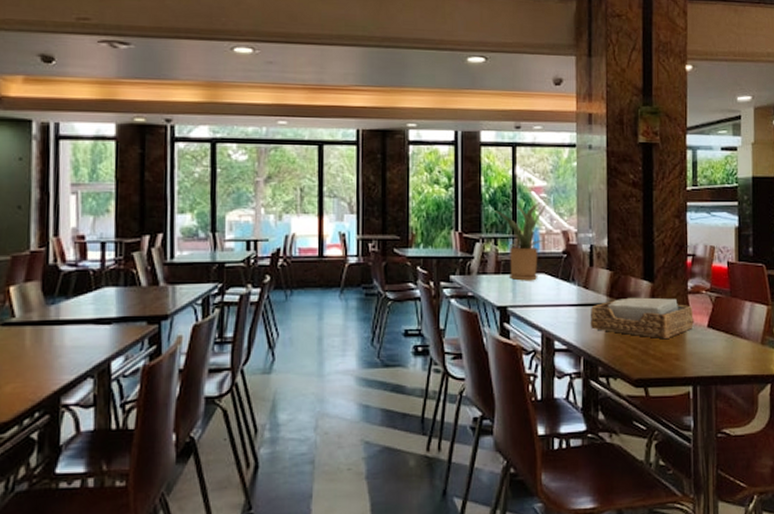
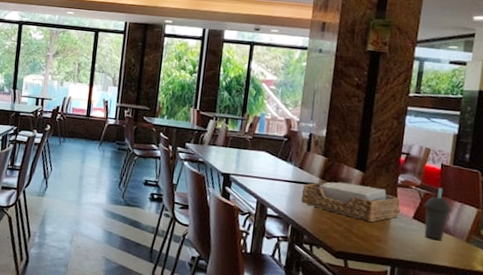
house plant: present [493,203,553,281] -> none [228,93,277,157]
cup: none [716,288,743,348] -> present [423,188,452,241]

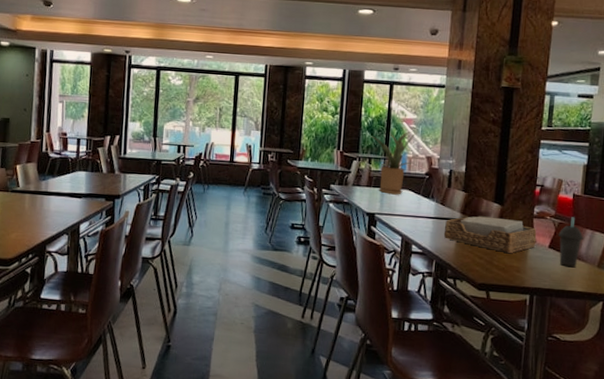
house plant: none [228,93,277,157] -> present [370,132,418,195]

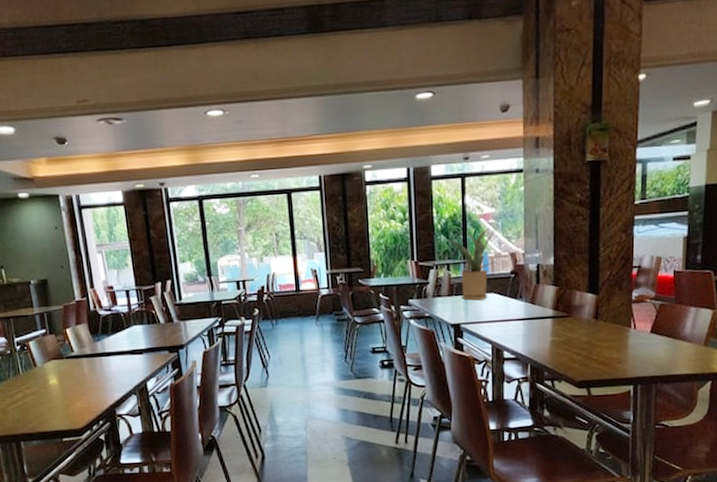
napkin holder: present [443,216,537,254] -> none [536,308,637,346]
cup: present [558,217,584,268] -> none [660,296,688,351]

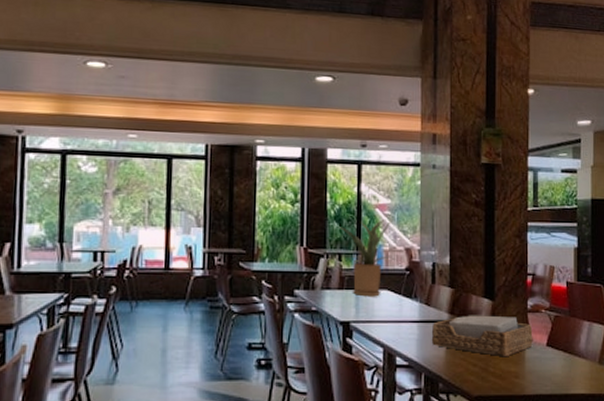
napkin holder: none [536,308,637,346] -> present [431,315,533,357]

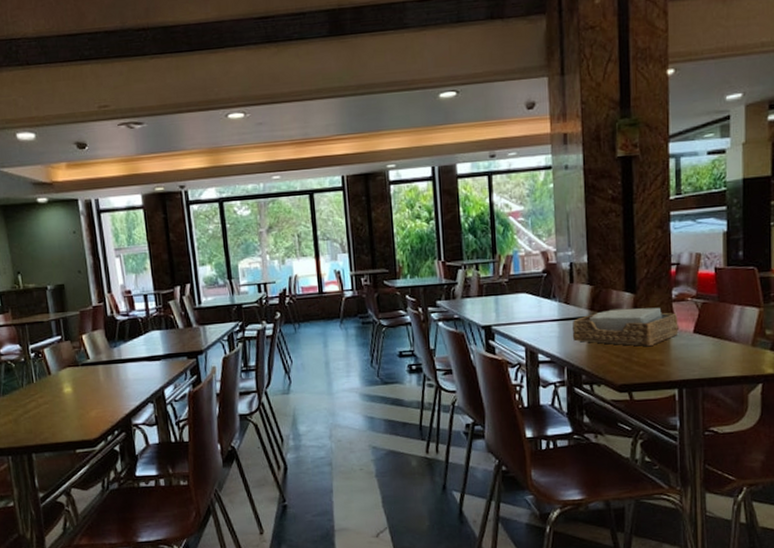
house plant: present [338,220,396,297] -> none [473,226,533,302]

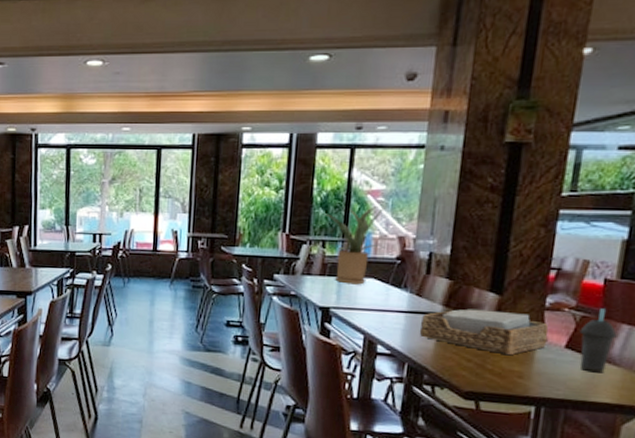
house plant: none [473,226,533,302] -> present [324,207,387,285]
cup: none [702,294,732,351] -> present [579,308,617,373]

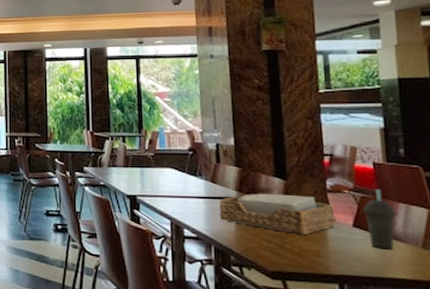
house plant: present [324,207,387,285] -> none [120,106,179,174]

